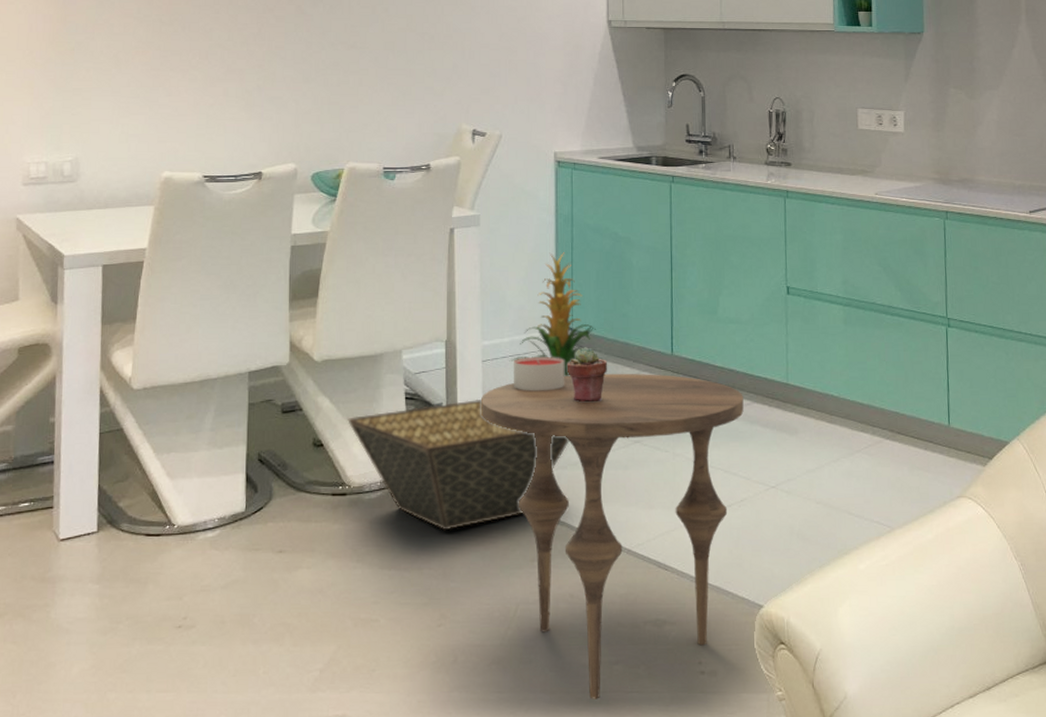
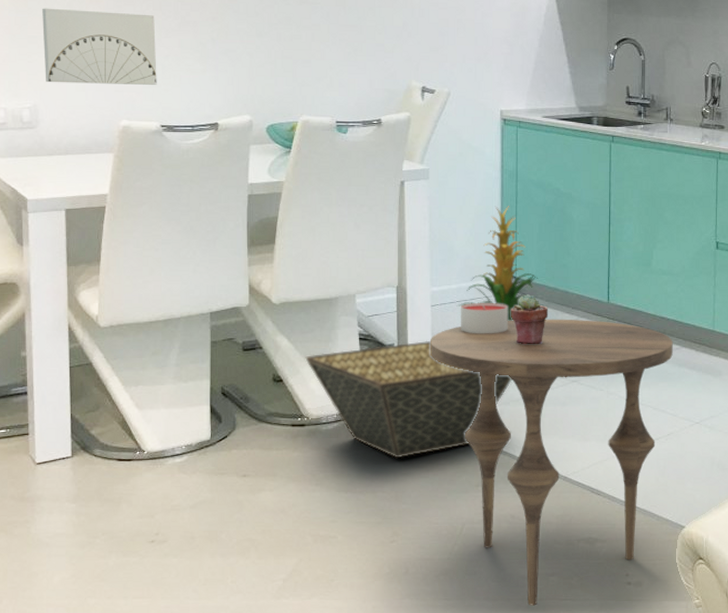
wall art: none [87,60,201,135] -> present [42,8,157,85]

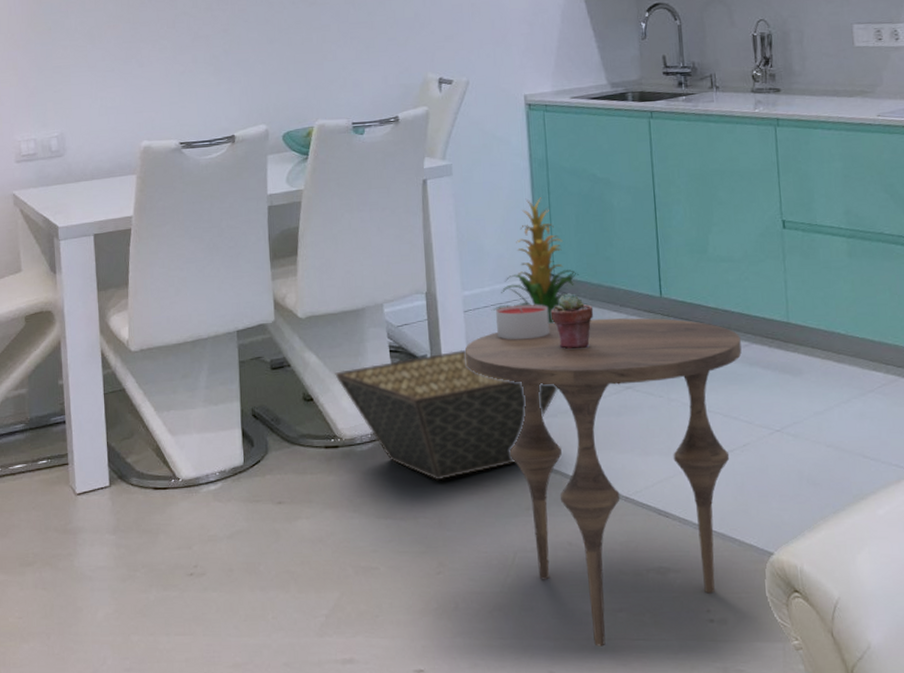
wall art: present [42,8,157,85] -> none [65,33,174,111]

